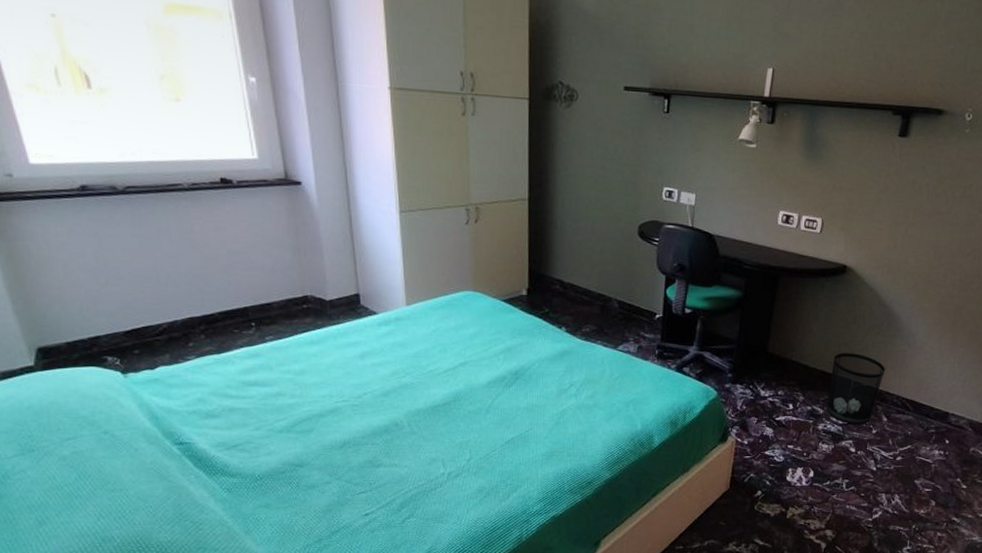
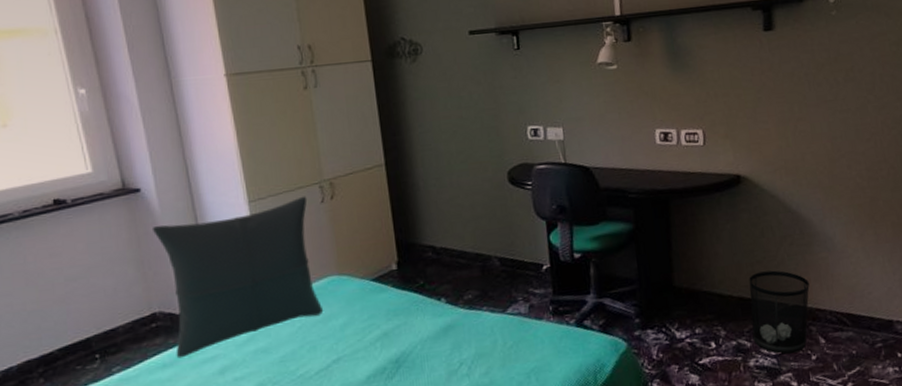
pillow: none [309,215,456,339] -> present [151,196,323,359]

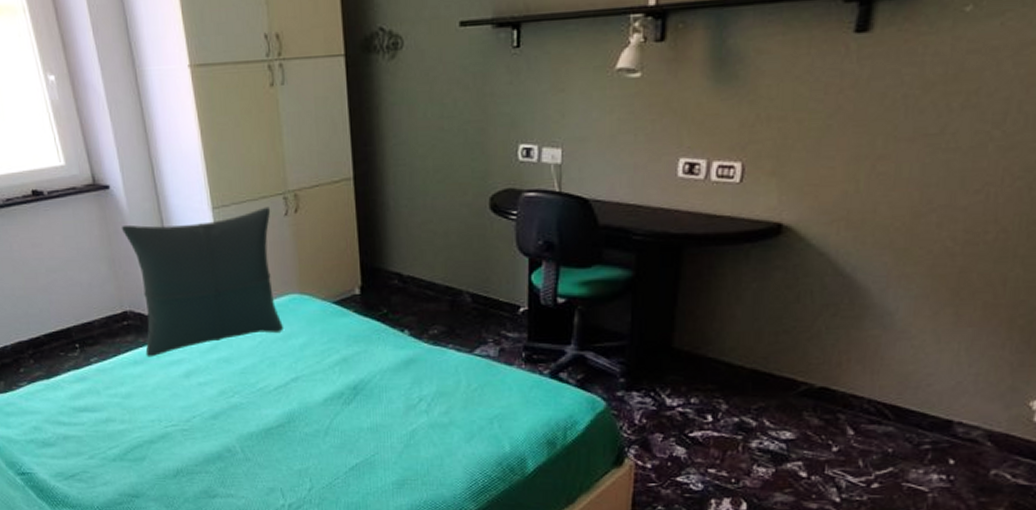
waste bin: present [749,270,810,354] -> none [760,343,848,441]

